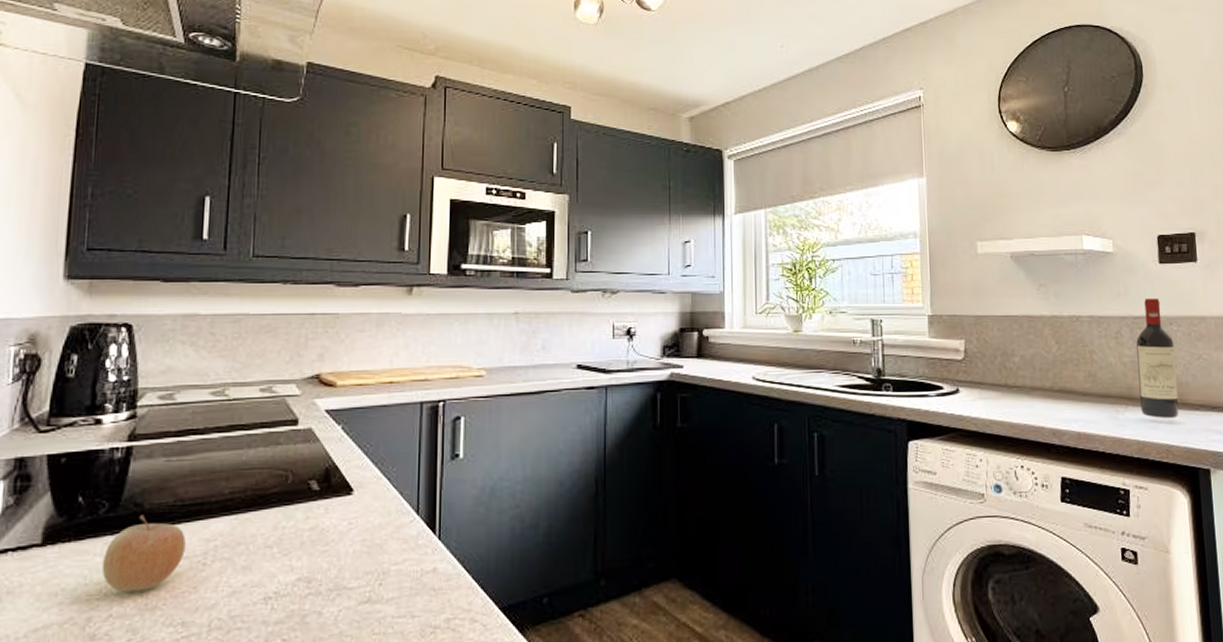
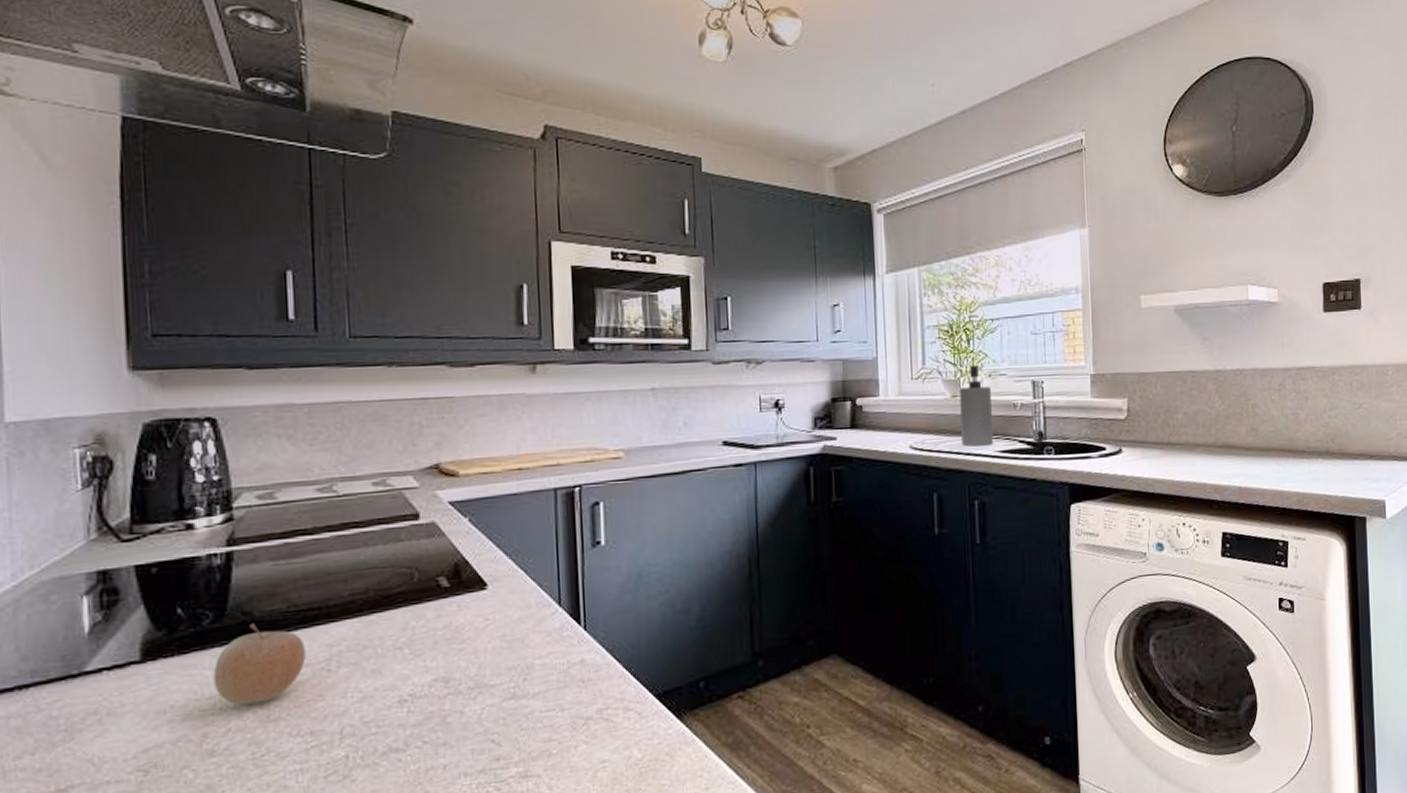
soap dispenser: none [801,302,833,381] -> present [959,365,993,448]
wine bottle: present [1136,298,1179,419] -> none [1298,347,1338,470]

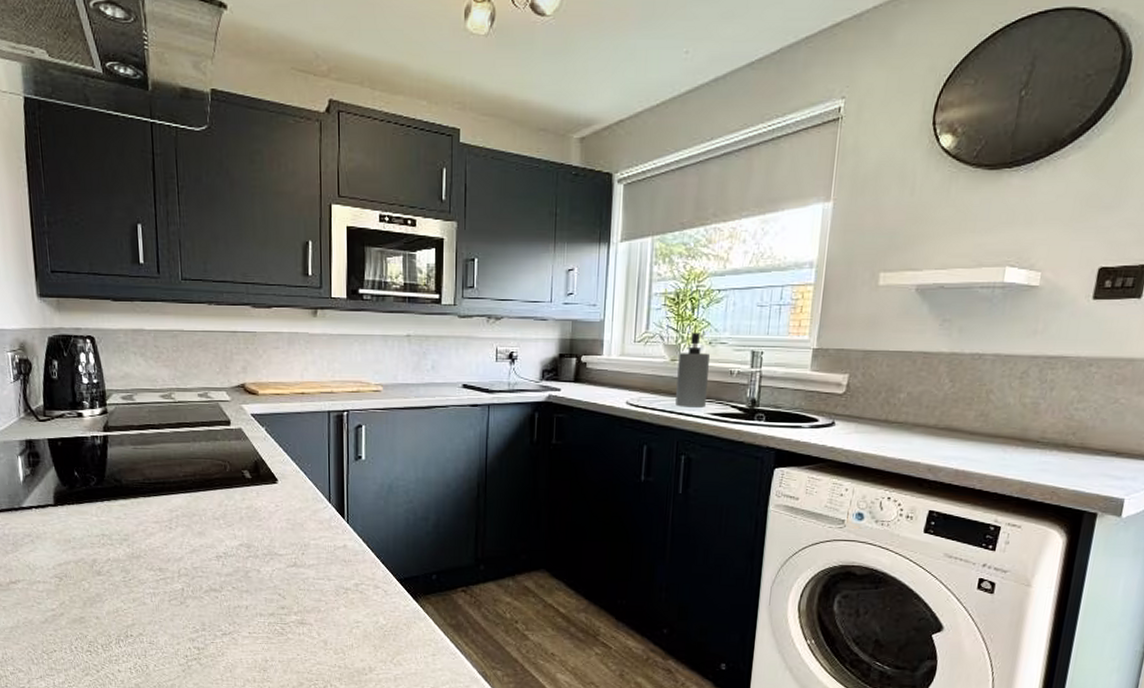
fruit: present [212,623,306,706] -> none [98,488,156,544]

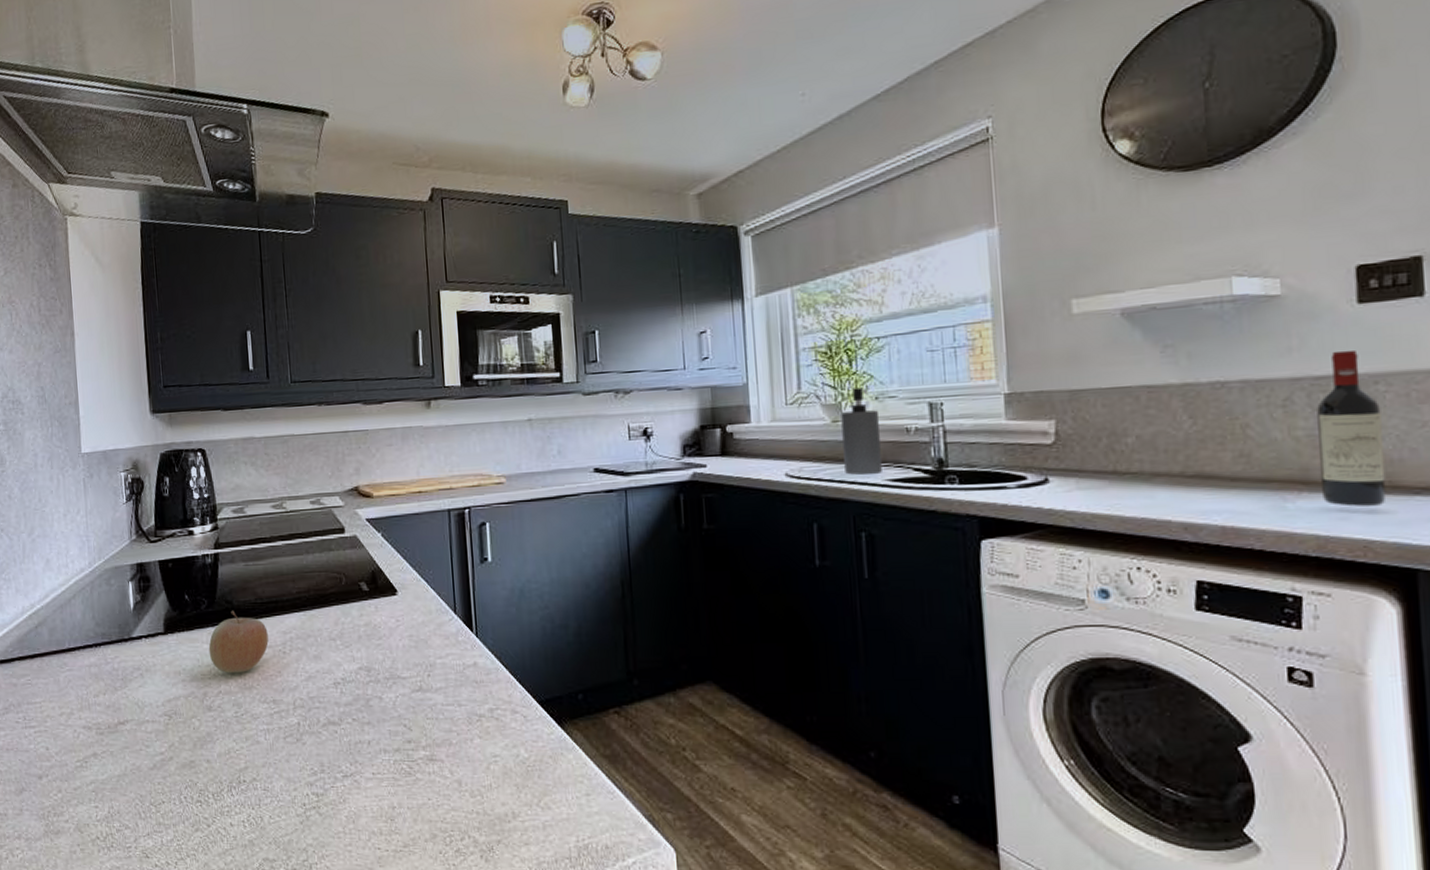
fruit: none [98,488,156,544] -> present [208,610,269,674]
wine bottle: none [1032,336,1089,462] -> present [1317,349,1387,508]

